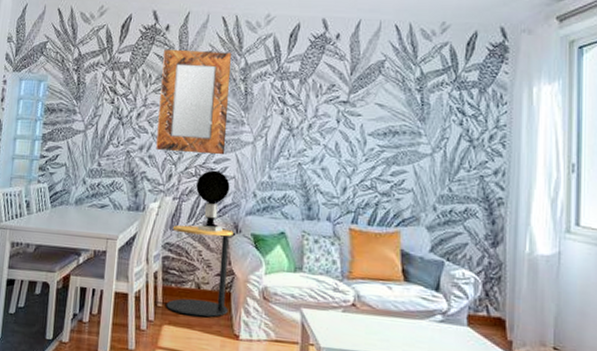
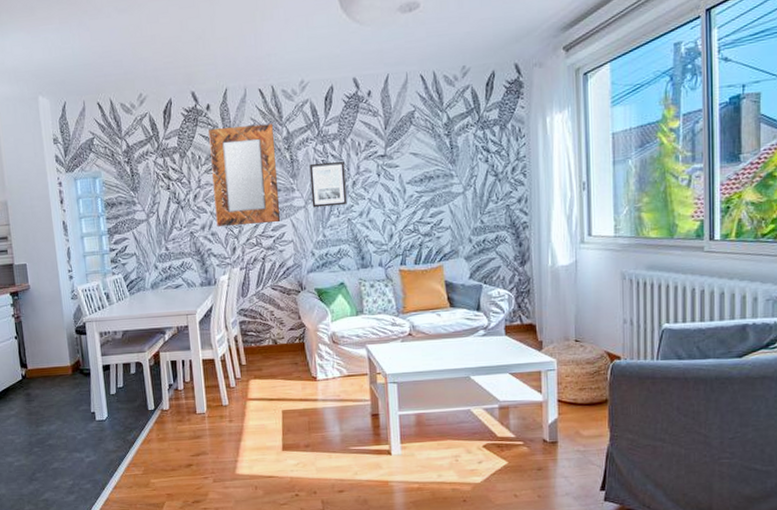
side table: present [166,225,234,317] -> none [244,288,304,368]
table lamp: present [196,170,230,232] -> none [259,237,290,294]
wall art: none [261,99,302,148] -> present [309,160,347,208]

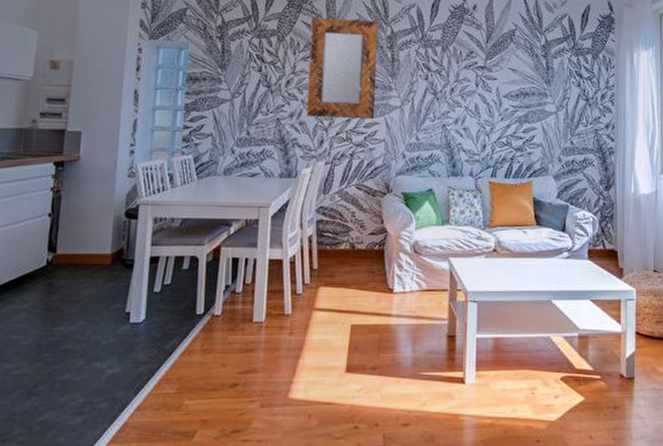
wall art: present [309,160,347,208] -> none [408,65,445,110]

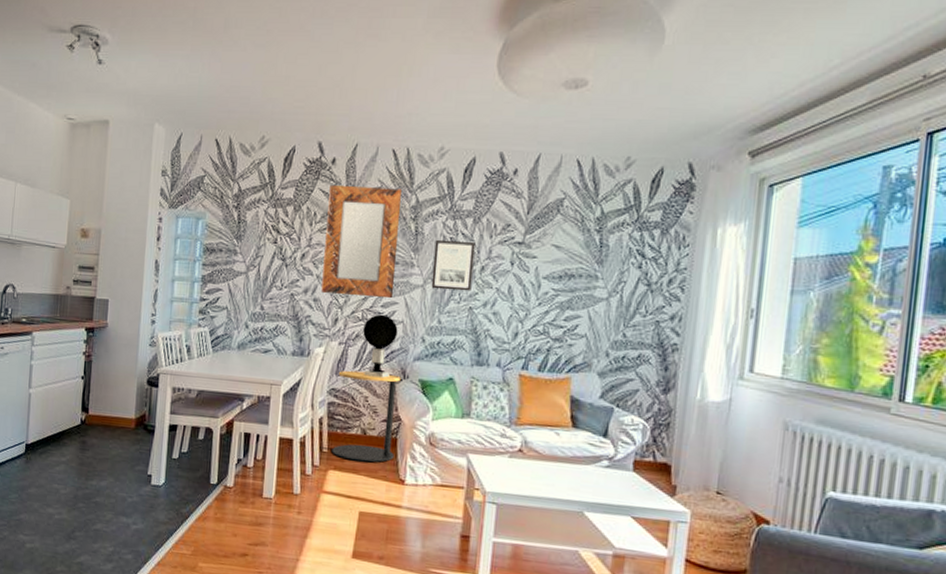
side table: none [322,188,385,275] -> present [331,370,401,462]
table lamp: none [348,134,380,193] -> present [363,314,398,378]
wall art: none [408,65,445,110] -> present [431,239,475,292]

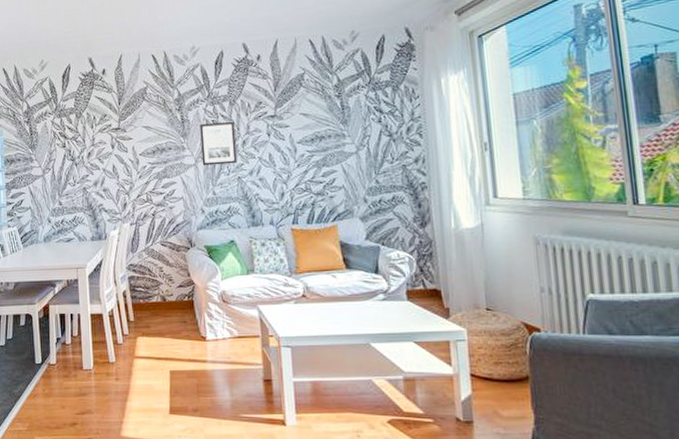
home mirror: present [321,185,401,299] -> none [104,86,171,184]
side table: present [331,370,401,462] -> none [133,244,193,326]
table lamp: present [363,314,398,378] -> none [149,194,180,250]

